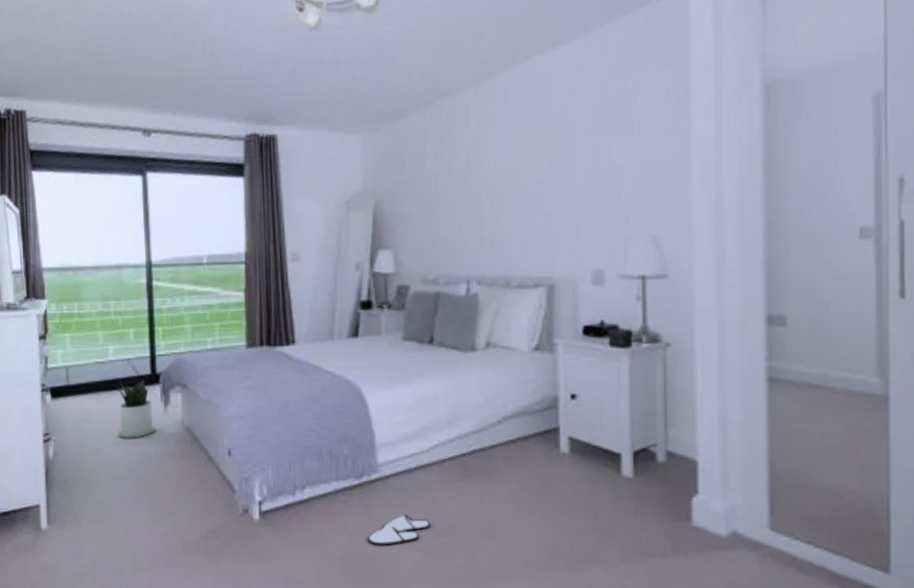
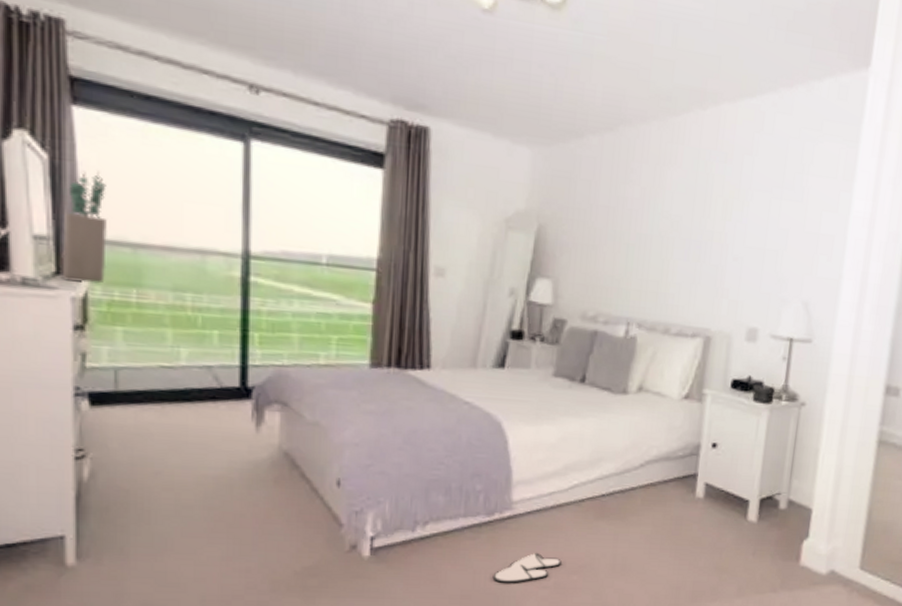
vase: none [30,216,58,302] -> present [61,171,107,284]
planter: present [117,379,156,438] -> none [186,392,243,461]

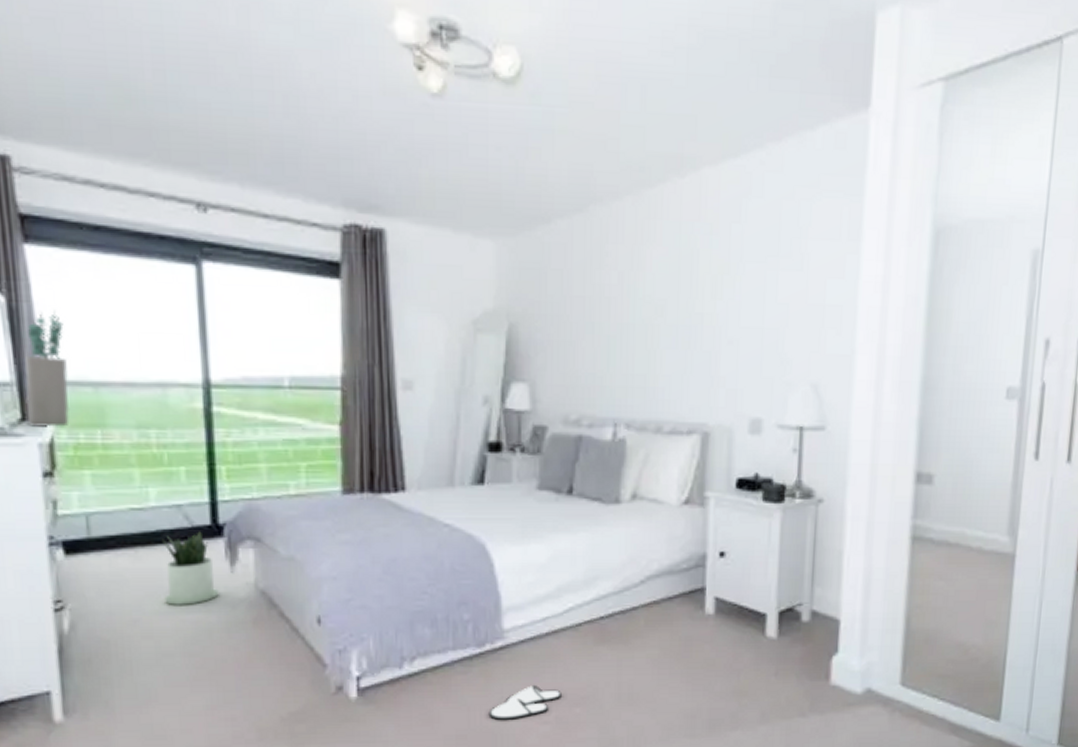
planter: none [186,392,243,461] -> present [162,531,219,605]

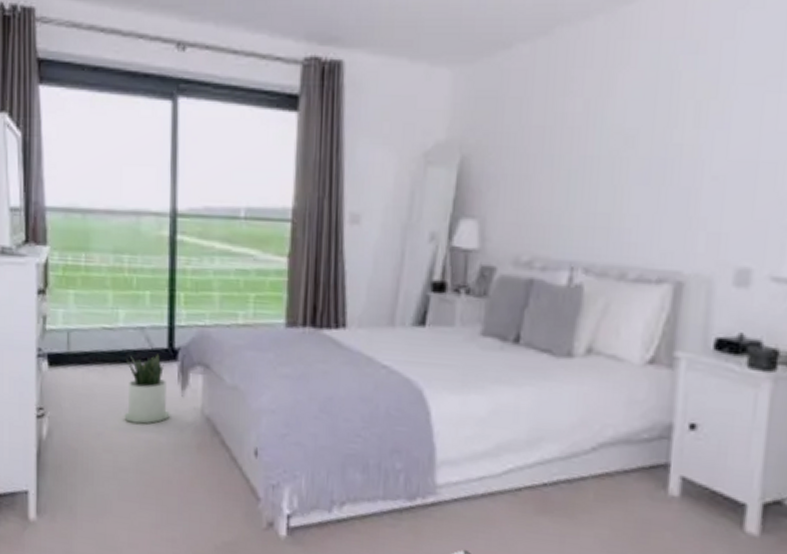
vase: present [25,310,70,427] -> none [30,143,63,250]

